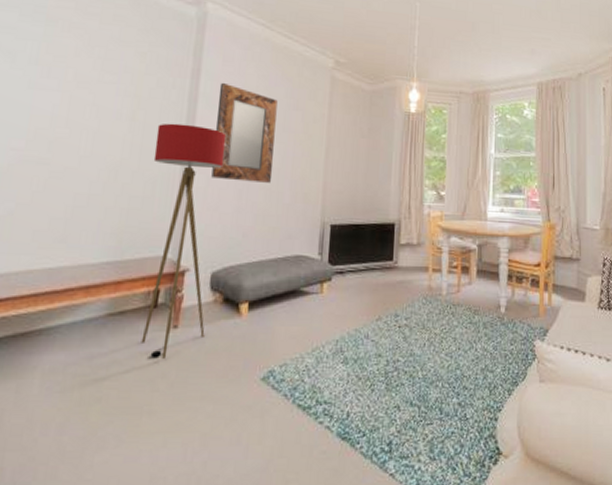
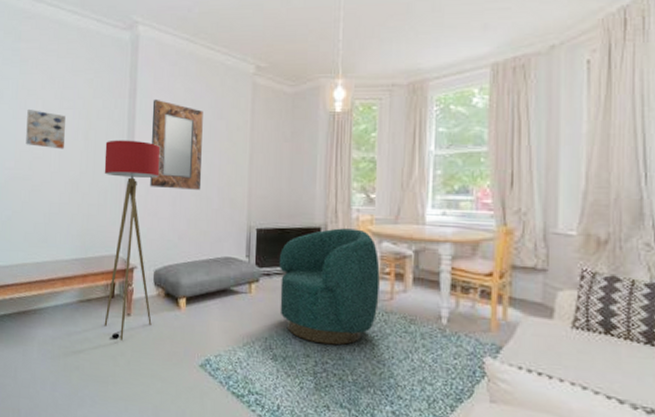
wall art: none [45,78,106,130] -> present [26,108,66,149]
armchair: none [352,224,448,342] -> present [278,228,380,346]

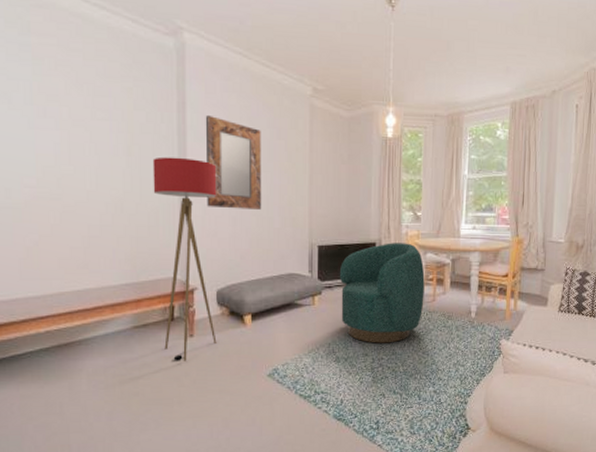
wall art: present [26,108,66,149] -> none [48,117,103,166]

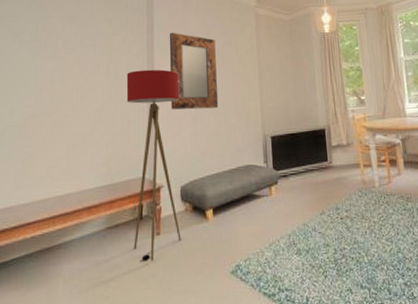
armchair: present [339,243,425,343] -> none [293,126,380,232]

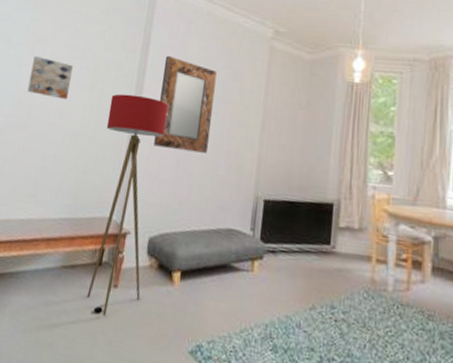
wall art: none [46,49,87,84] -> present [27,55,73,100]

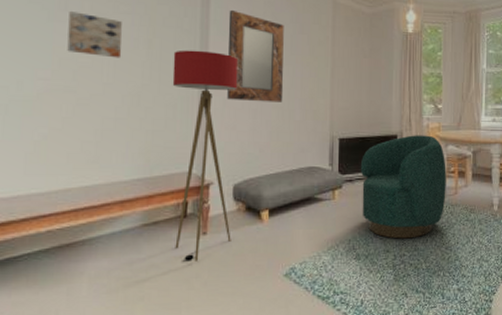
armchair: none [283,205,396,340] -> present [360,135,446,239]

